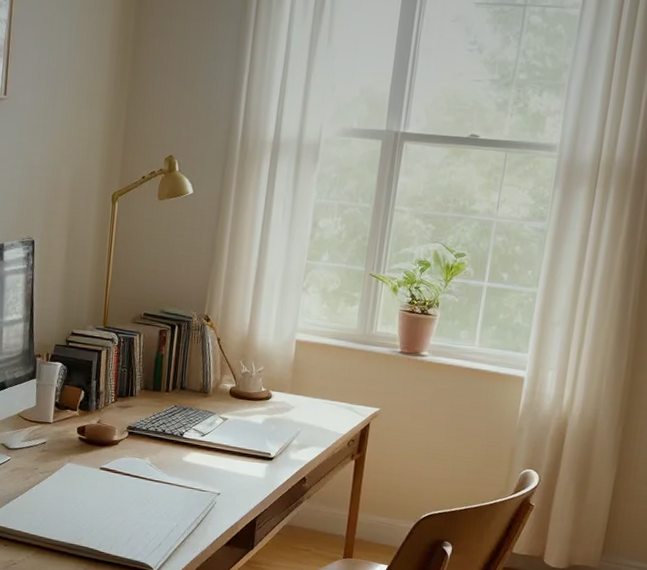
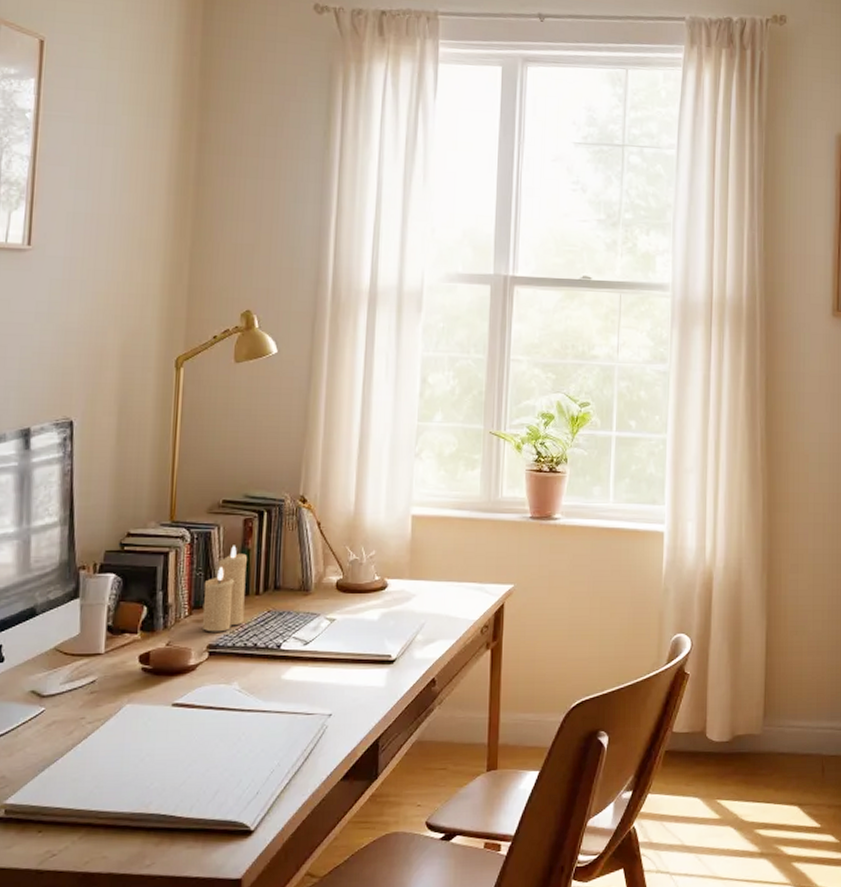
candle: none [125,350,161,418] -> present [202,545,248,632]

